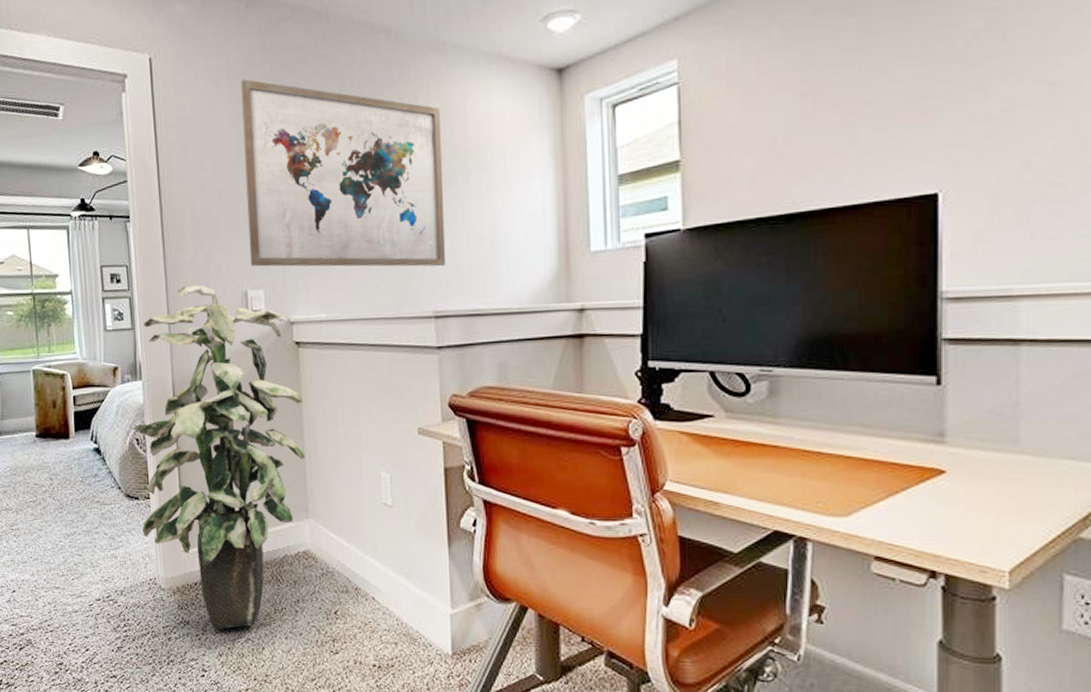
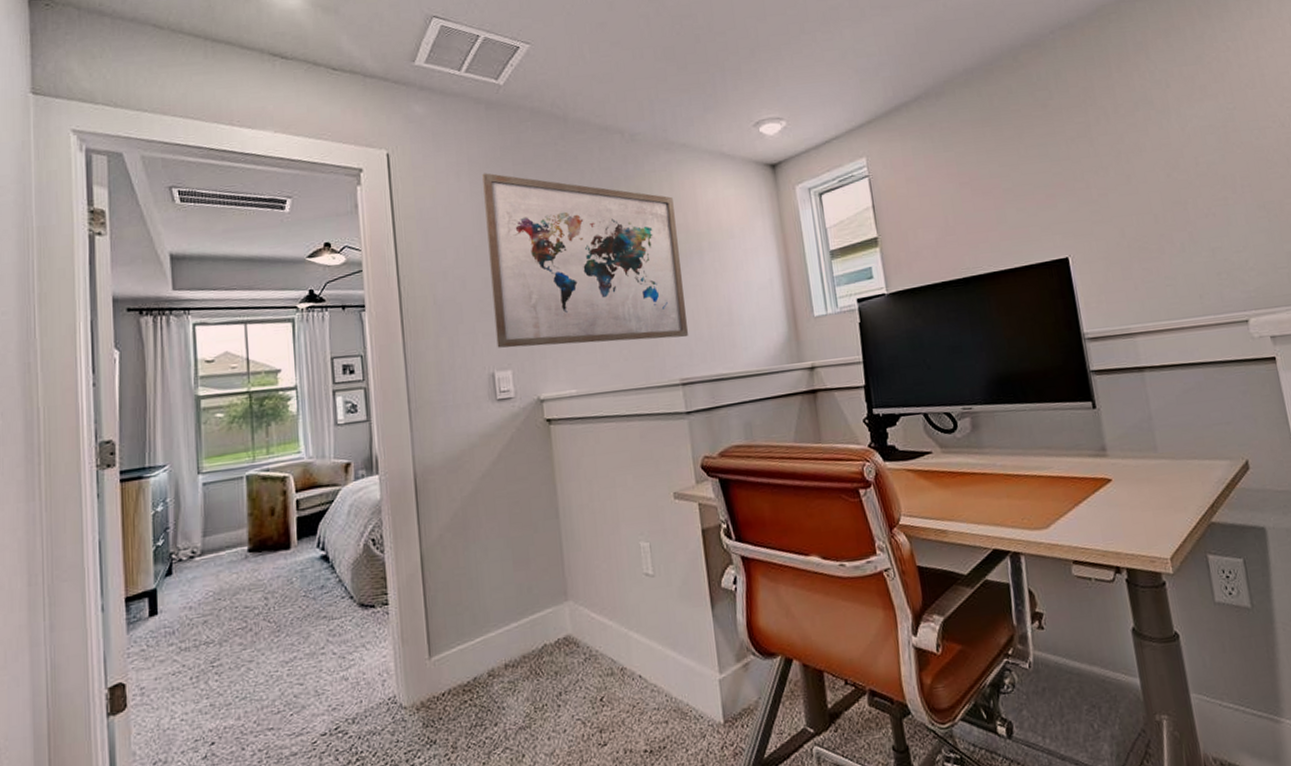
indoor plant: present [132,285,305,630] -> none [366,369,562,744]

